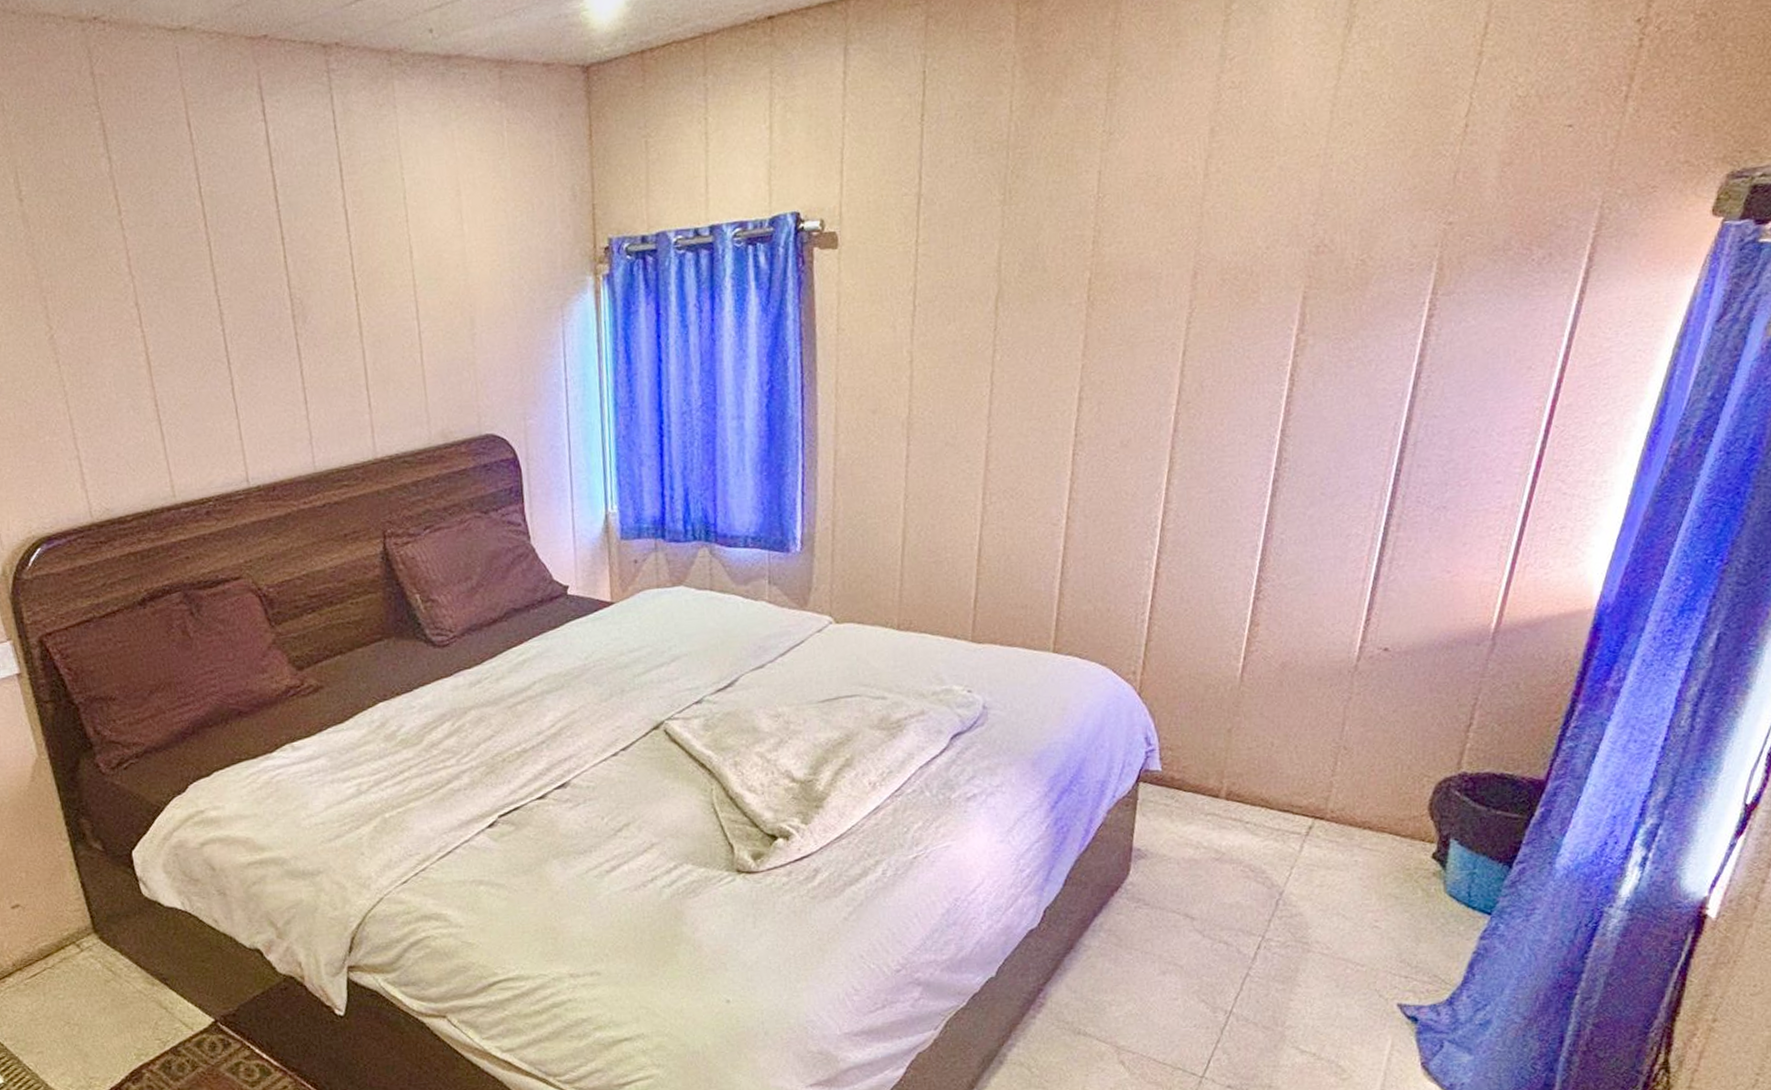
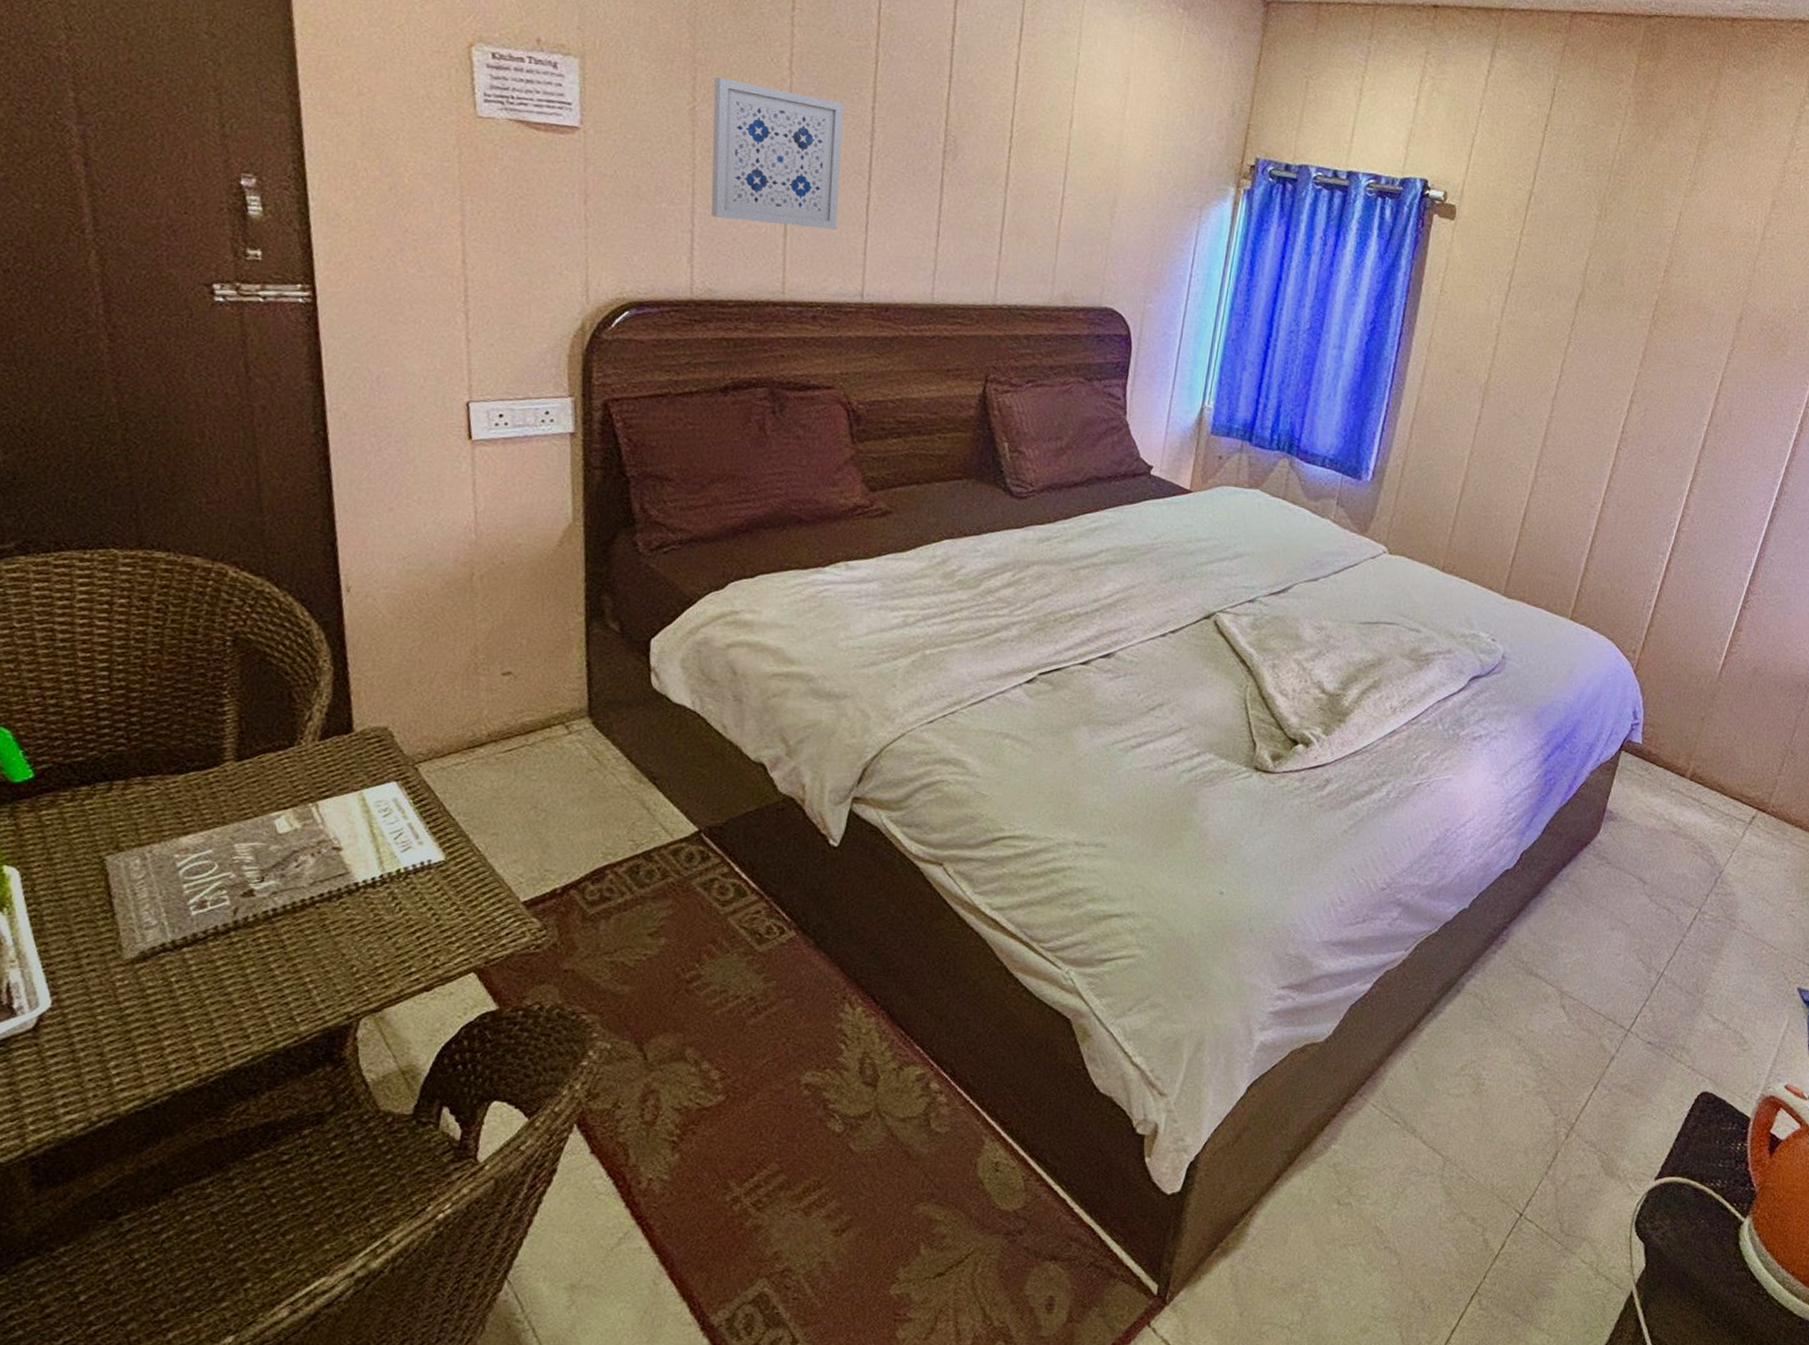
wall art: none [64,294,209,438] -> present [711,77,844,229]

